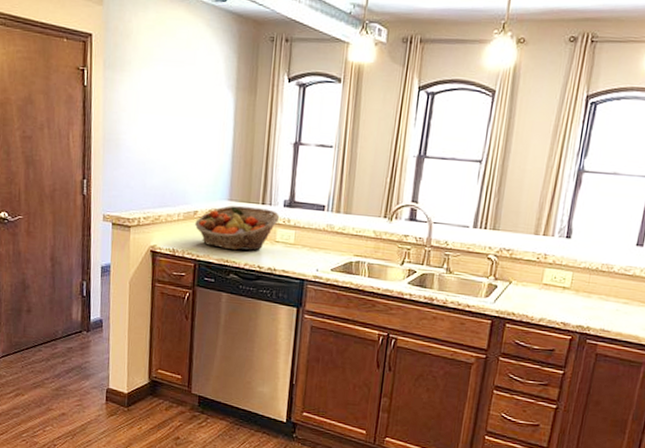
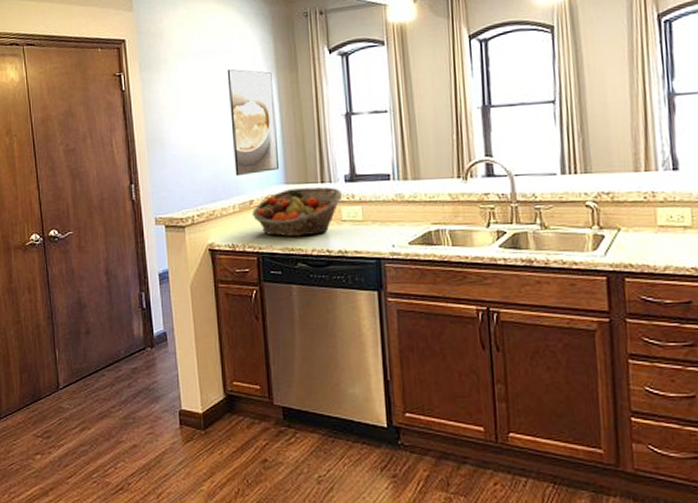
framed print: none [184,81,231,187] -> present [227,68,280,177]

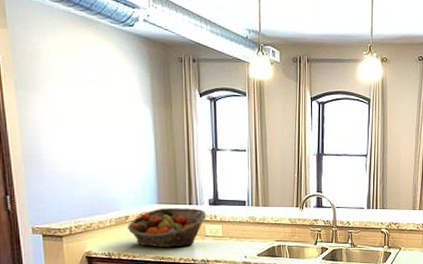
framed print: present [227,68,280,177] -> none [106,98,154,195]

